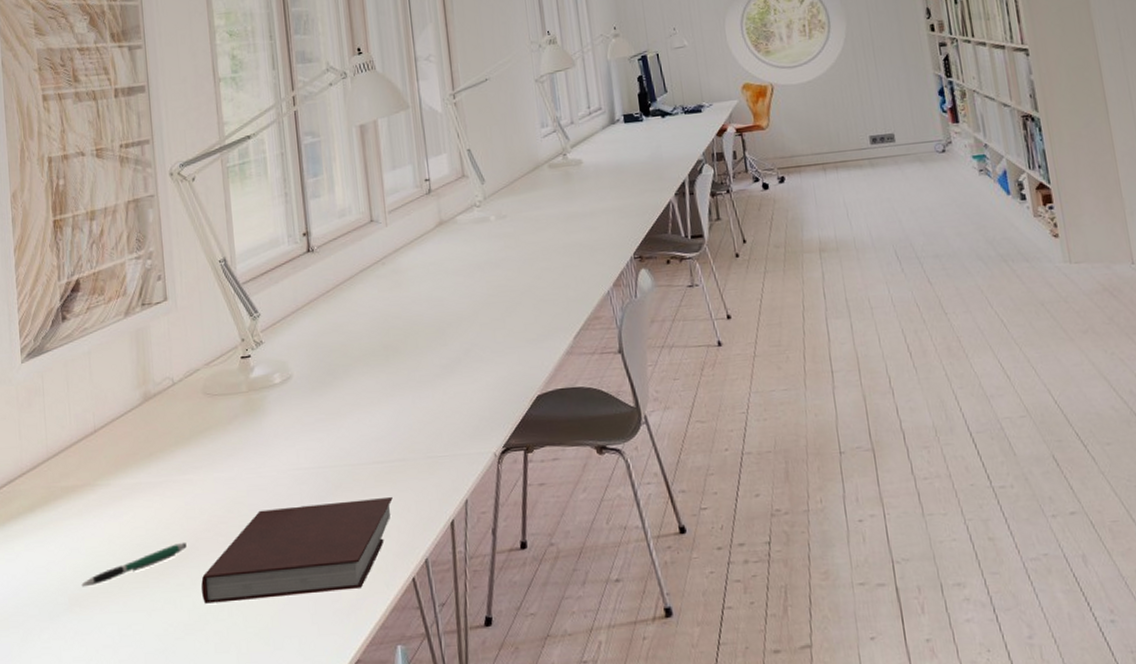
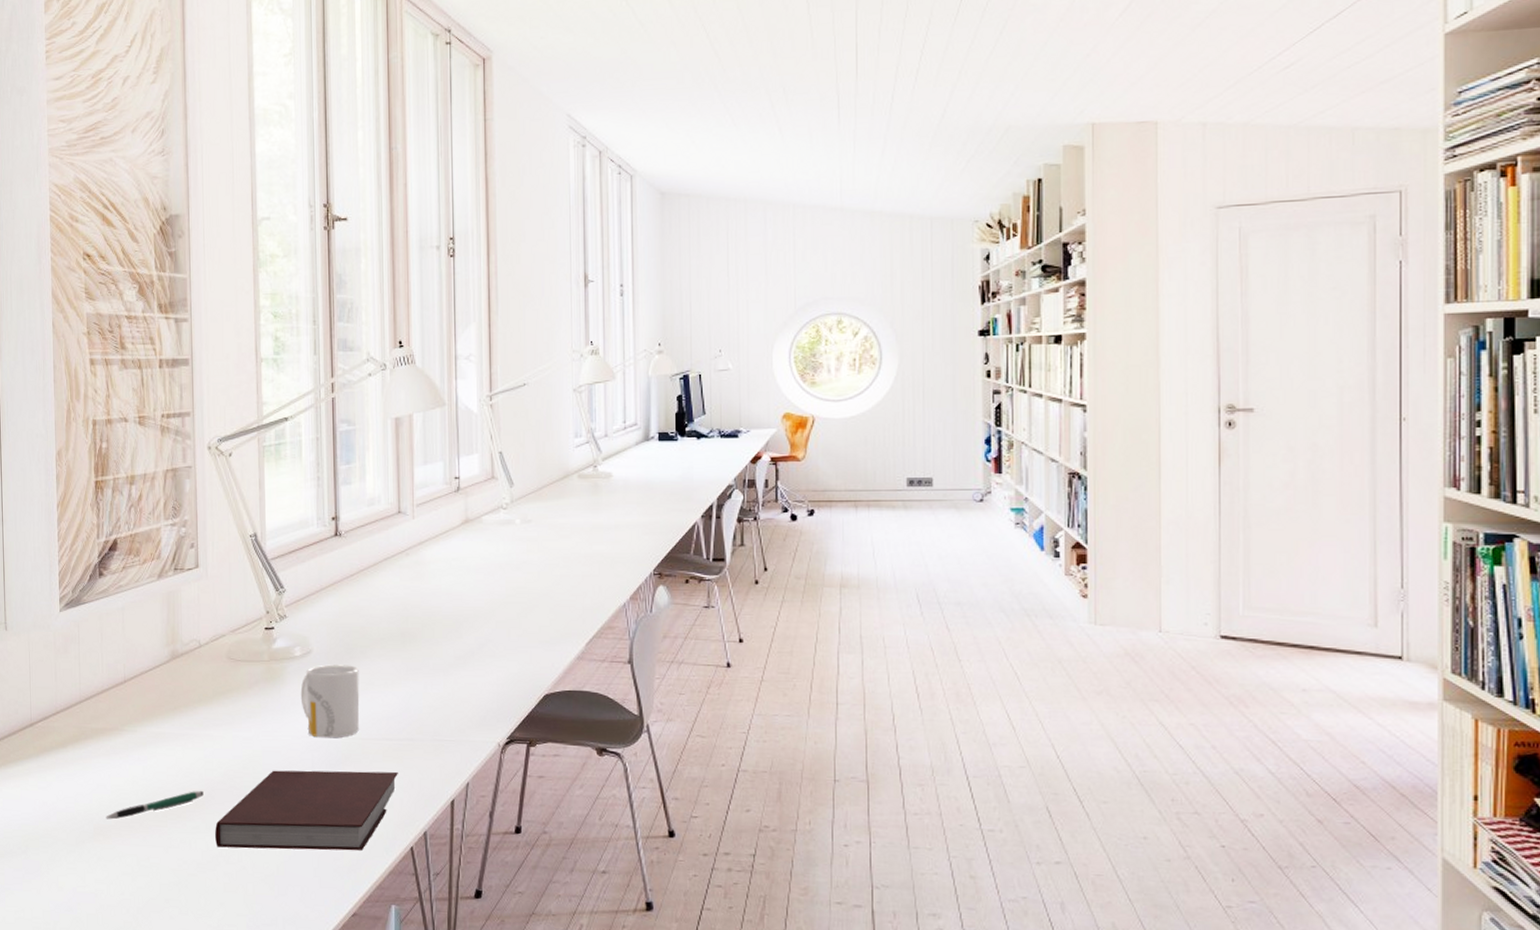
mug: none [283,387,348,469] -> present [300,664,360,738]

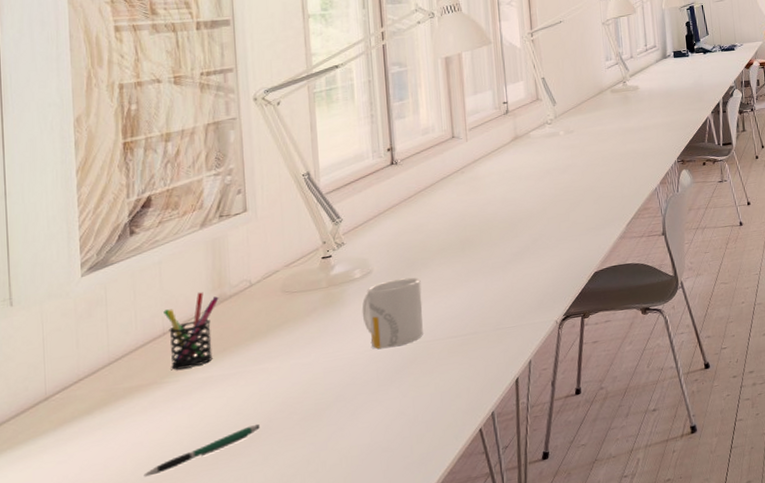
pen holder: none [125,645,172,720] -> present [163,292,219,370]
notebook: present [215,770,398,851] -> none [274,364,464,476]

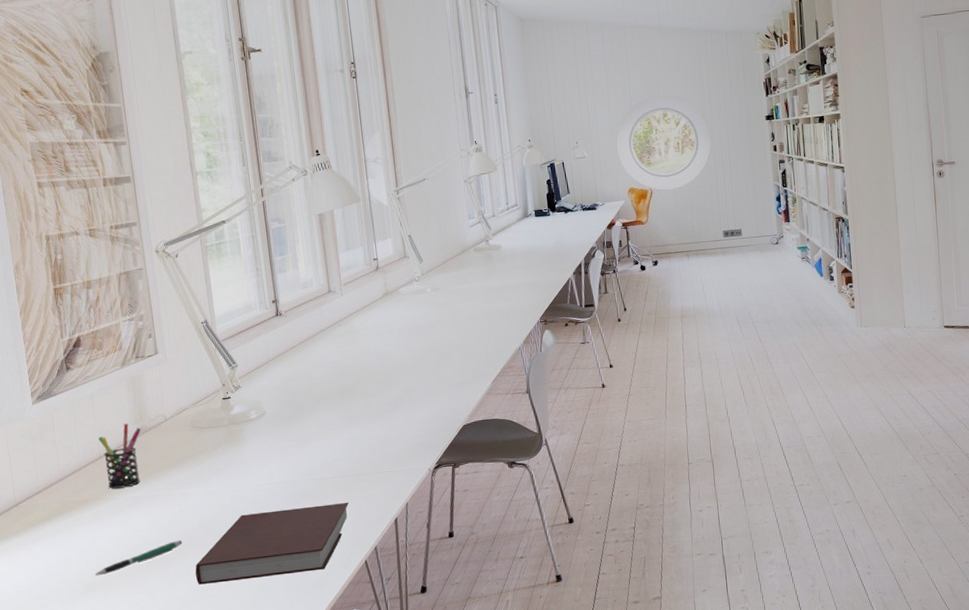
notebook: none [274,364,464,476] -> present [195,502,349,585]
mug: present [362,277,423,349] -> none [259,420,312,483]

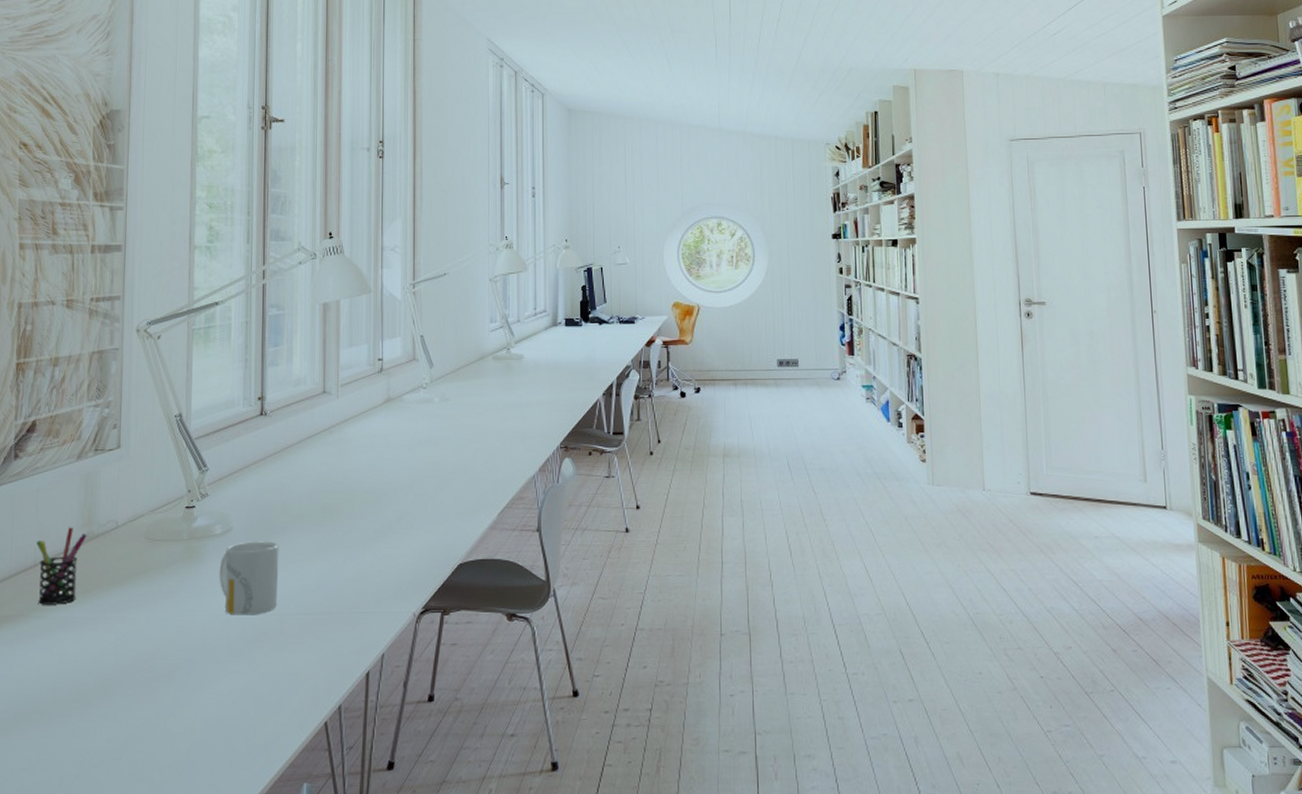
pen: present [95,540,182,576] -> none [4,676,113,712]
notebook: present [195,502,349,585] -> none [122,646,315,734]
mug: none [259,420,312,483] -> present [219,541,279,615]

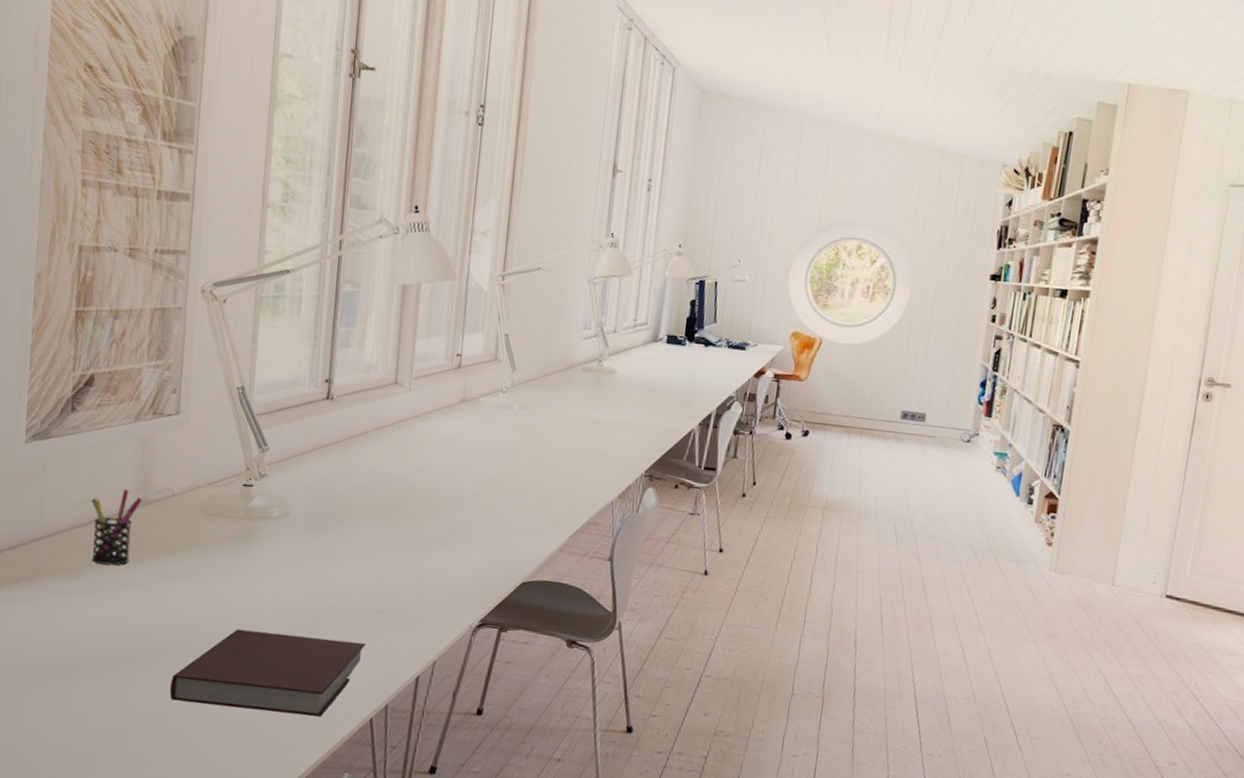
notebook: none [122,646,315,734] -> present [170,628,366,717]
mug: present [219,541,279,615] -> none [273,529,337,604]

